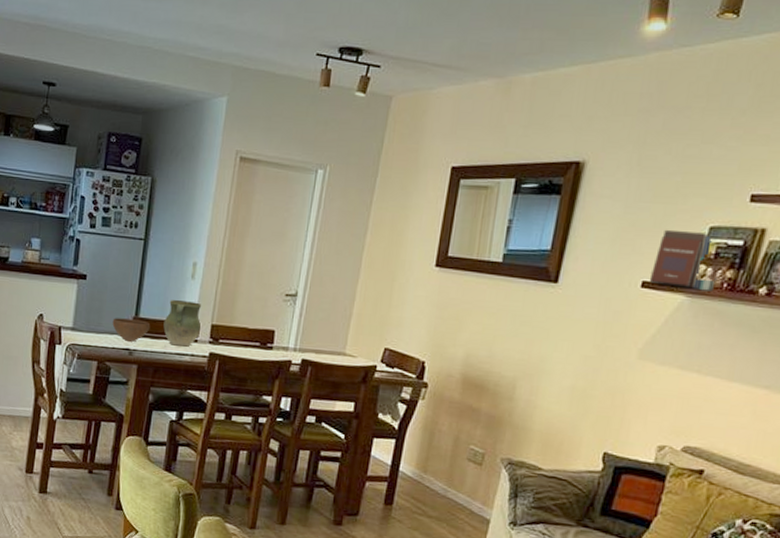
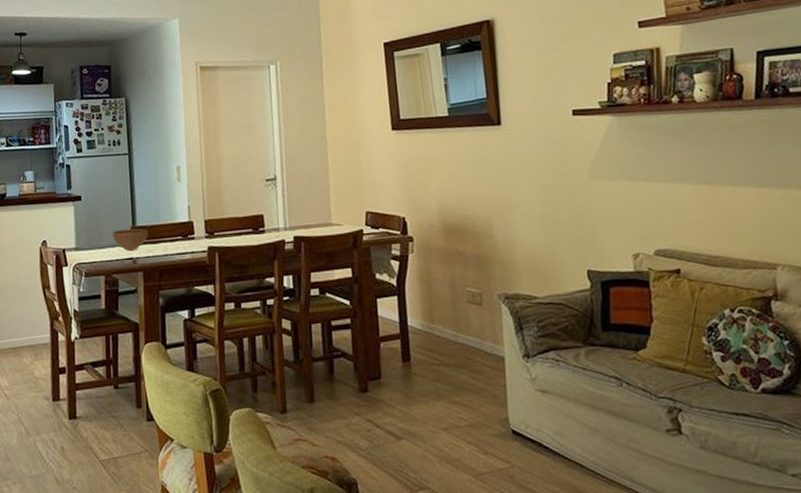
ceramic jug: present [163,299,202,348] -> none [160,202,196,247]
books: present [649,229,716,292] -> none [576,59,634,111]

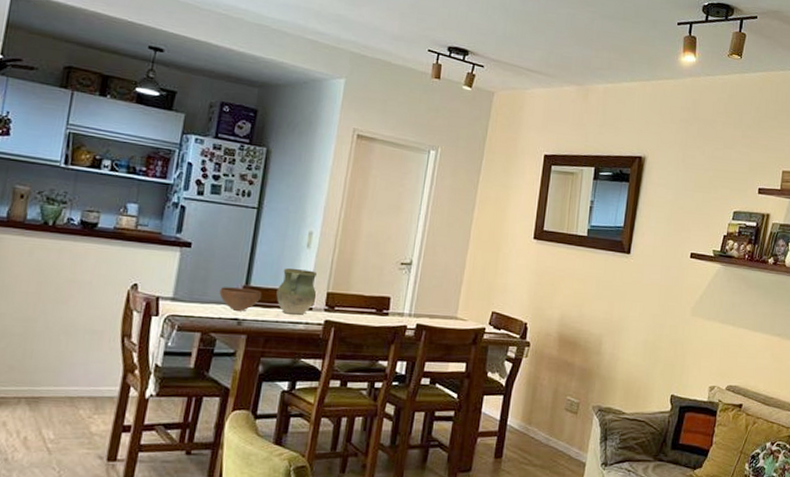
ceramic jug: none [160,202,196,247] -> present [276,268,317,316]

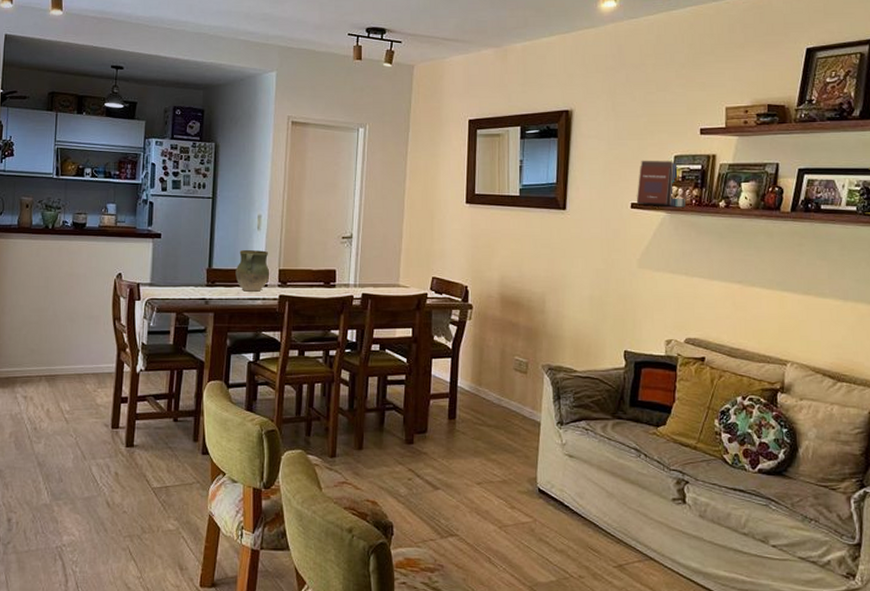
bowl: present [219,287,262,311] -> none [188,271,223,291]
books: none [695,212,741,261] -> present [636,160,687,208]

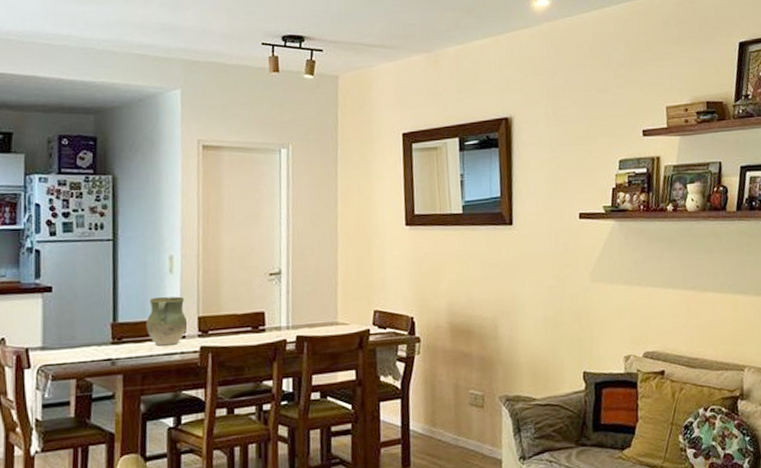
books: present [636,160,687,208] -> none [584,165,635,216]

